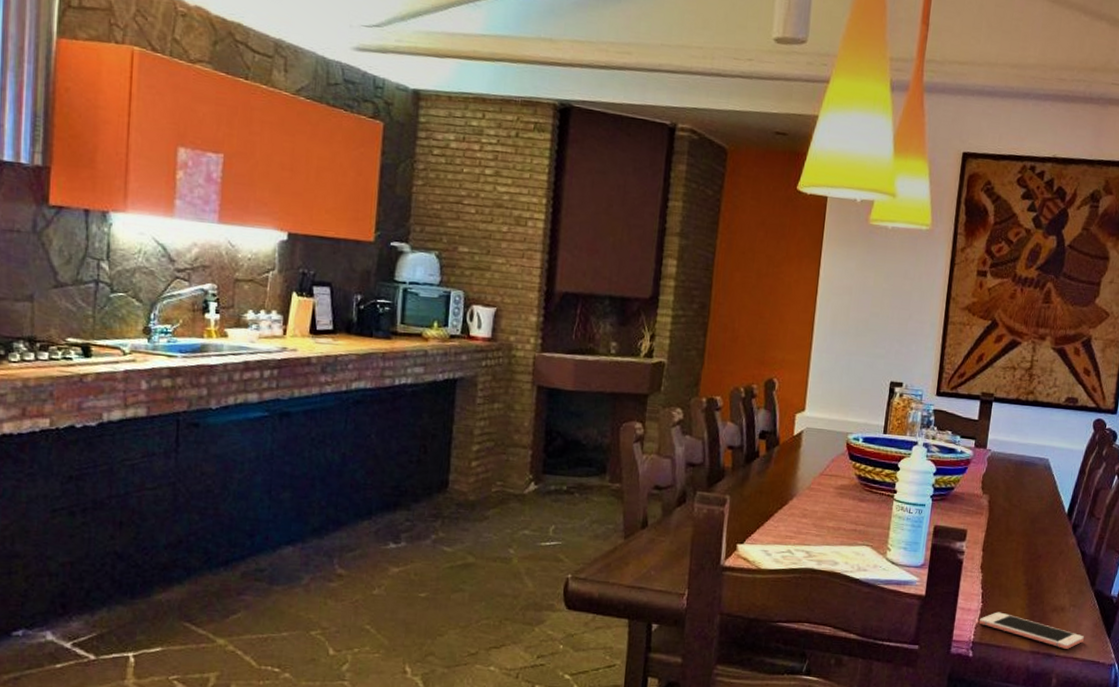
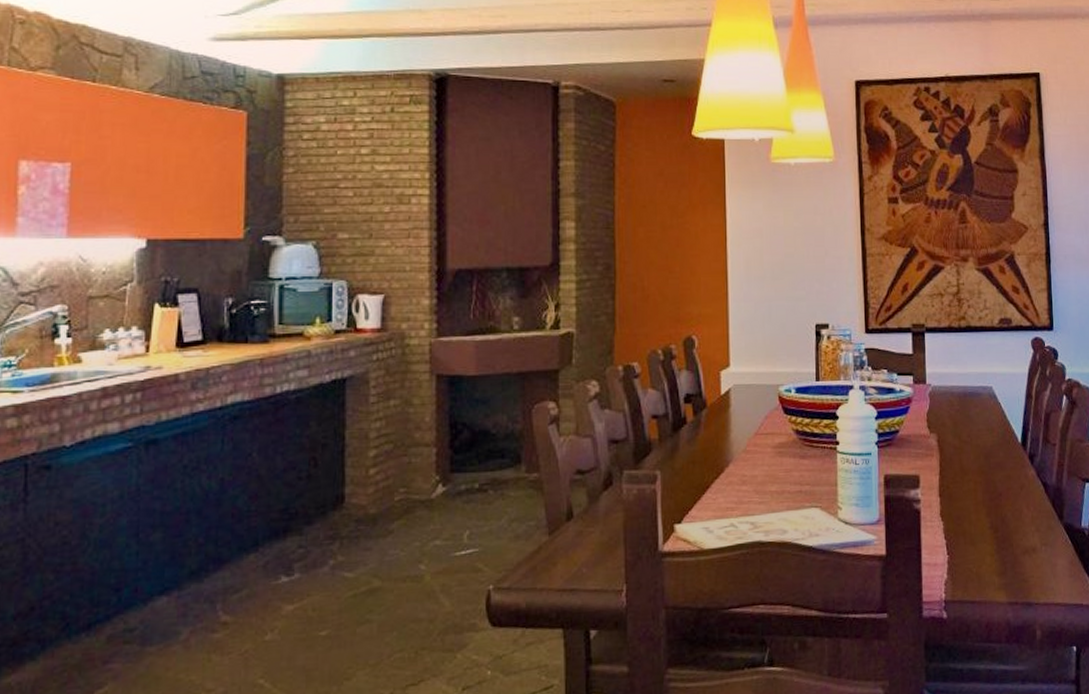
cell phone: present [978,612,1084,649] -> none [947,562,1062,595]

